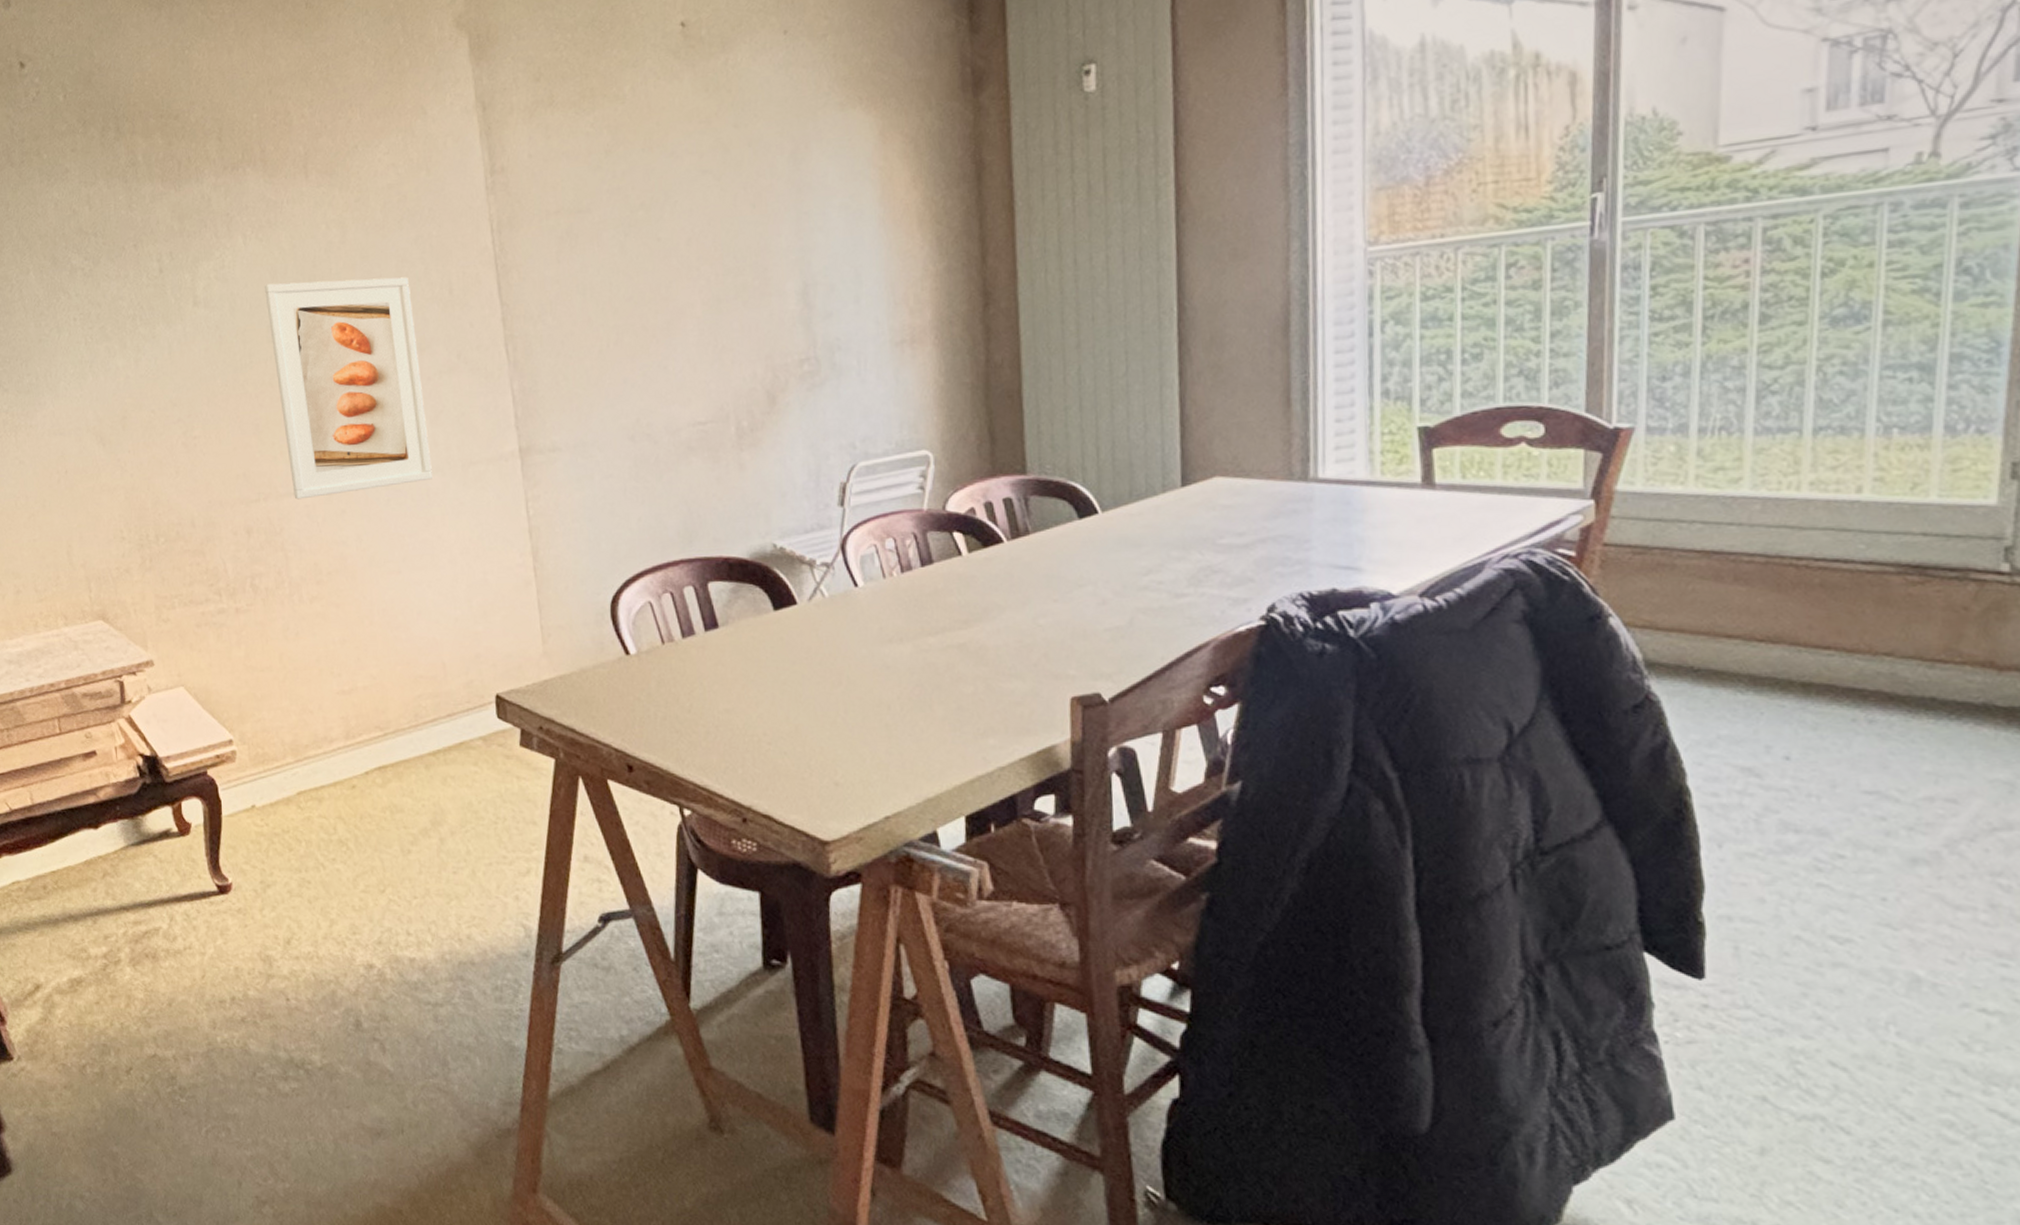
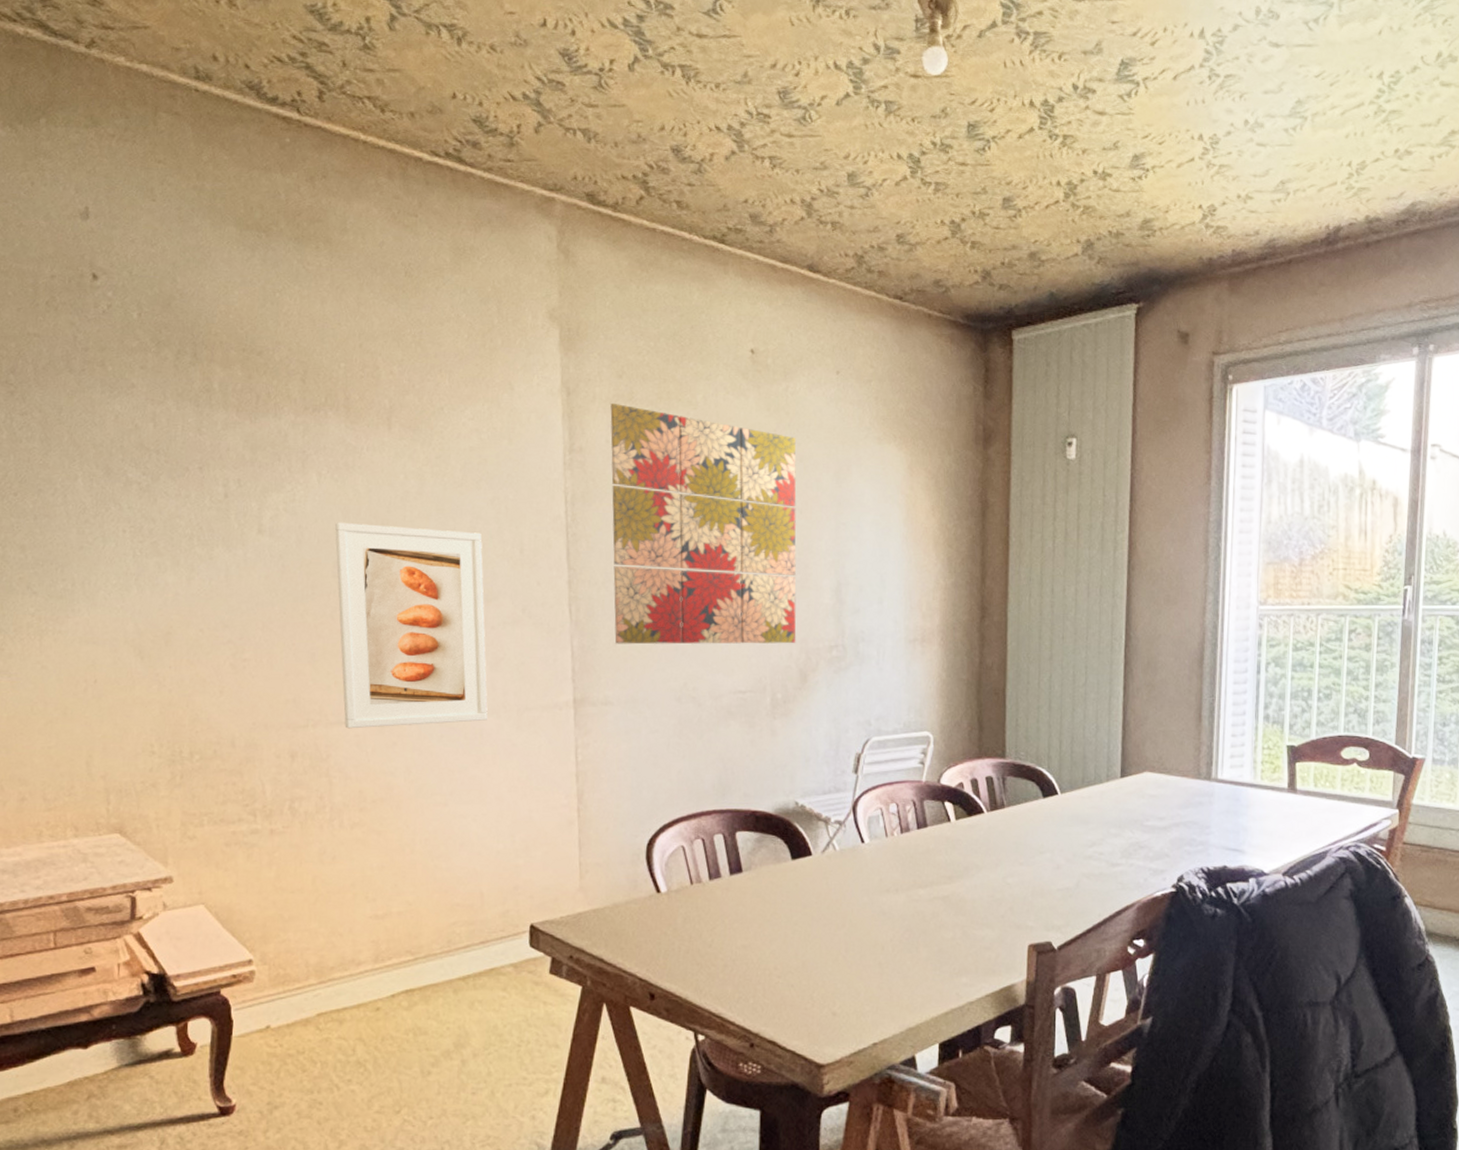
wall art: none [530,111,760,383] -> present [610,404,796,645]

